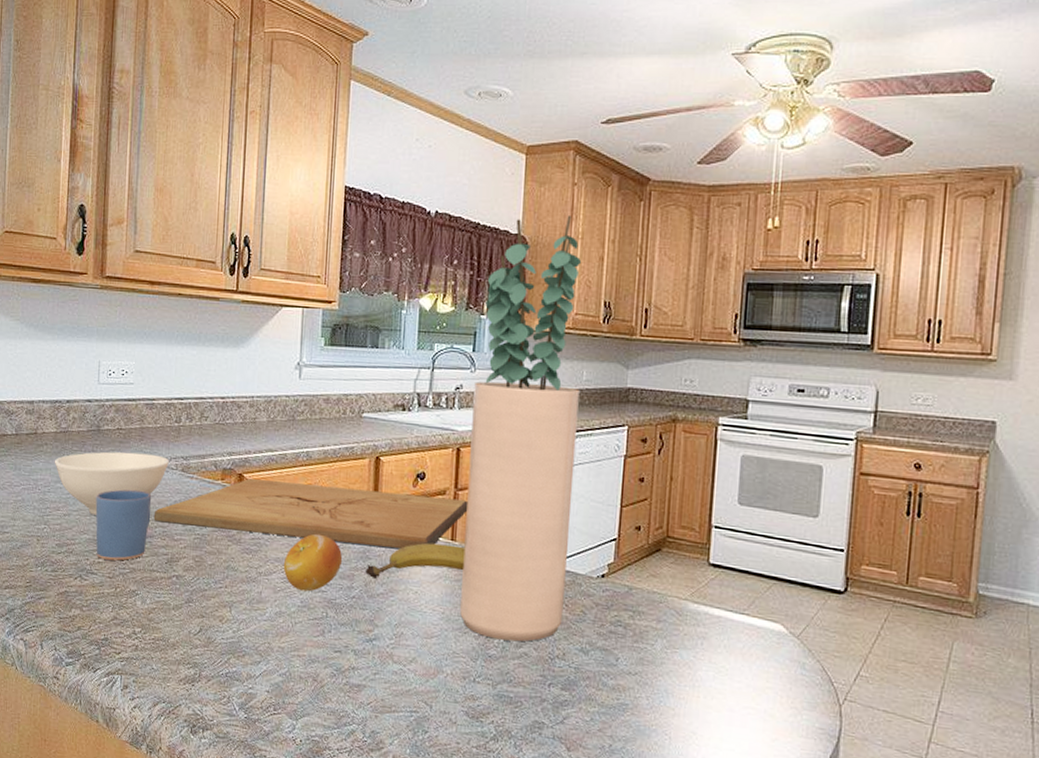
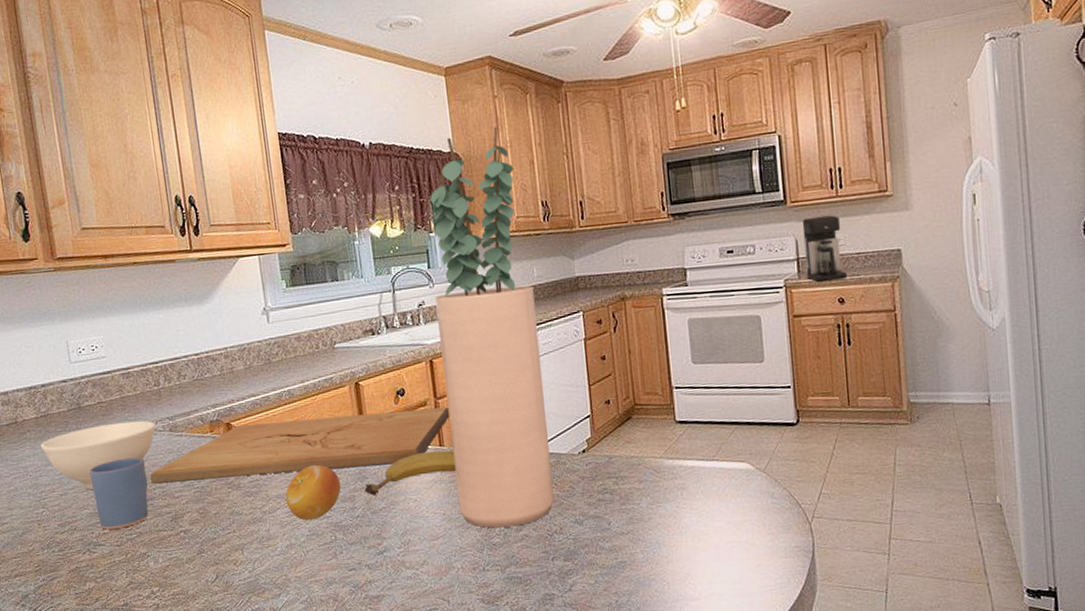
coffee maker: none [882,368,932,444] -> present [802,215,848,283]

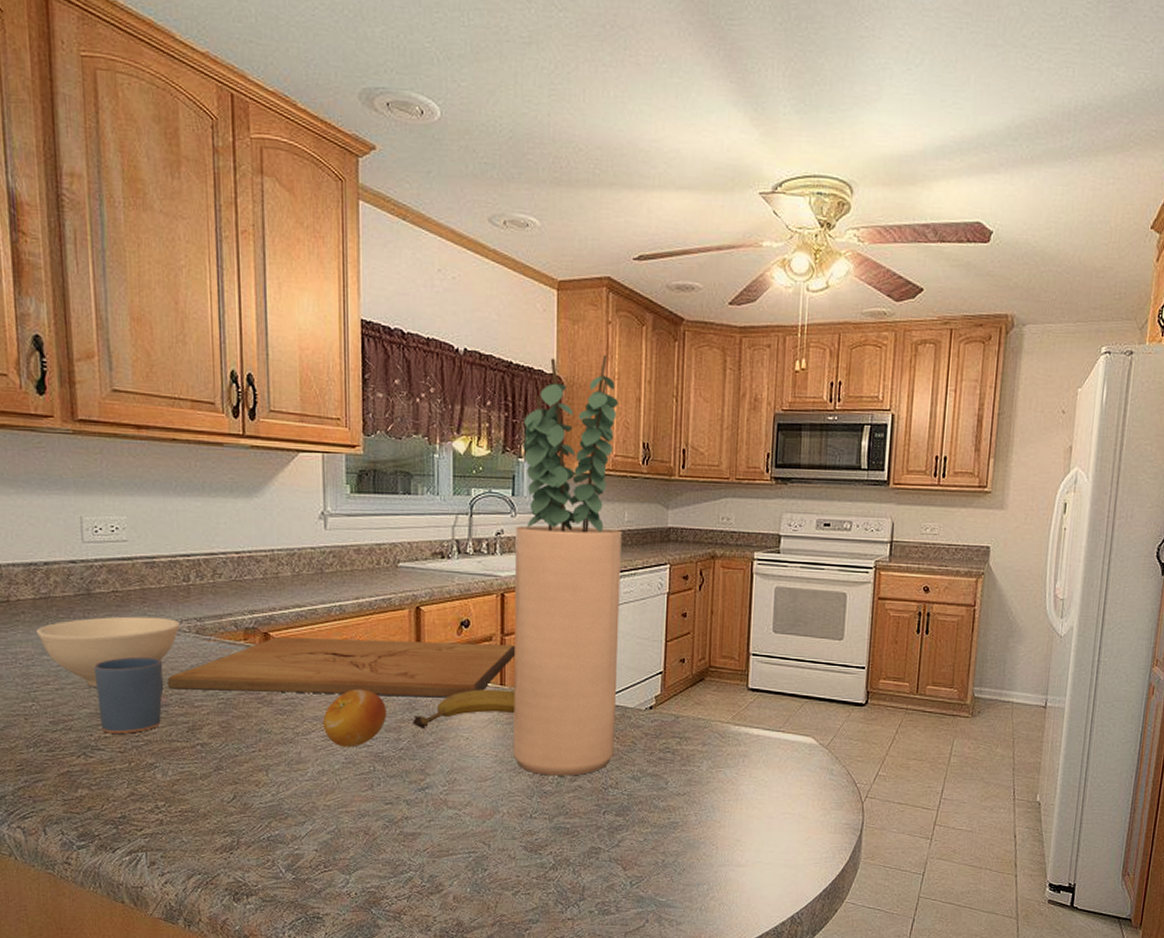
coffee maker: present [802,215,848,283] -> none [897,502,938,569]

